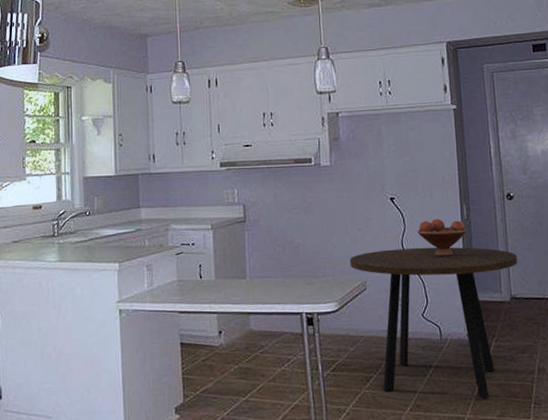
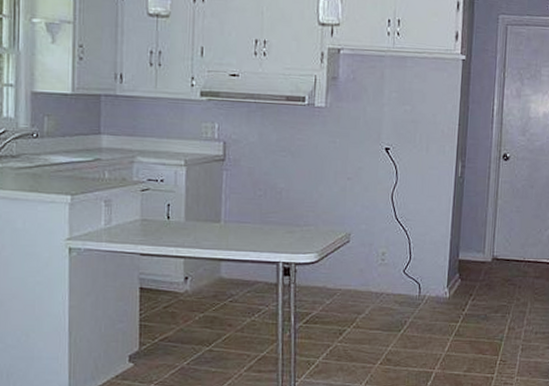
dining table: present [349,247,517,398] -> none [335,202,504,354]
fruit bowl: present [417,218,467,258] -> none [409,174,459,214]

